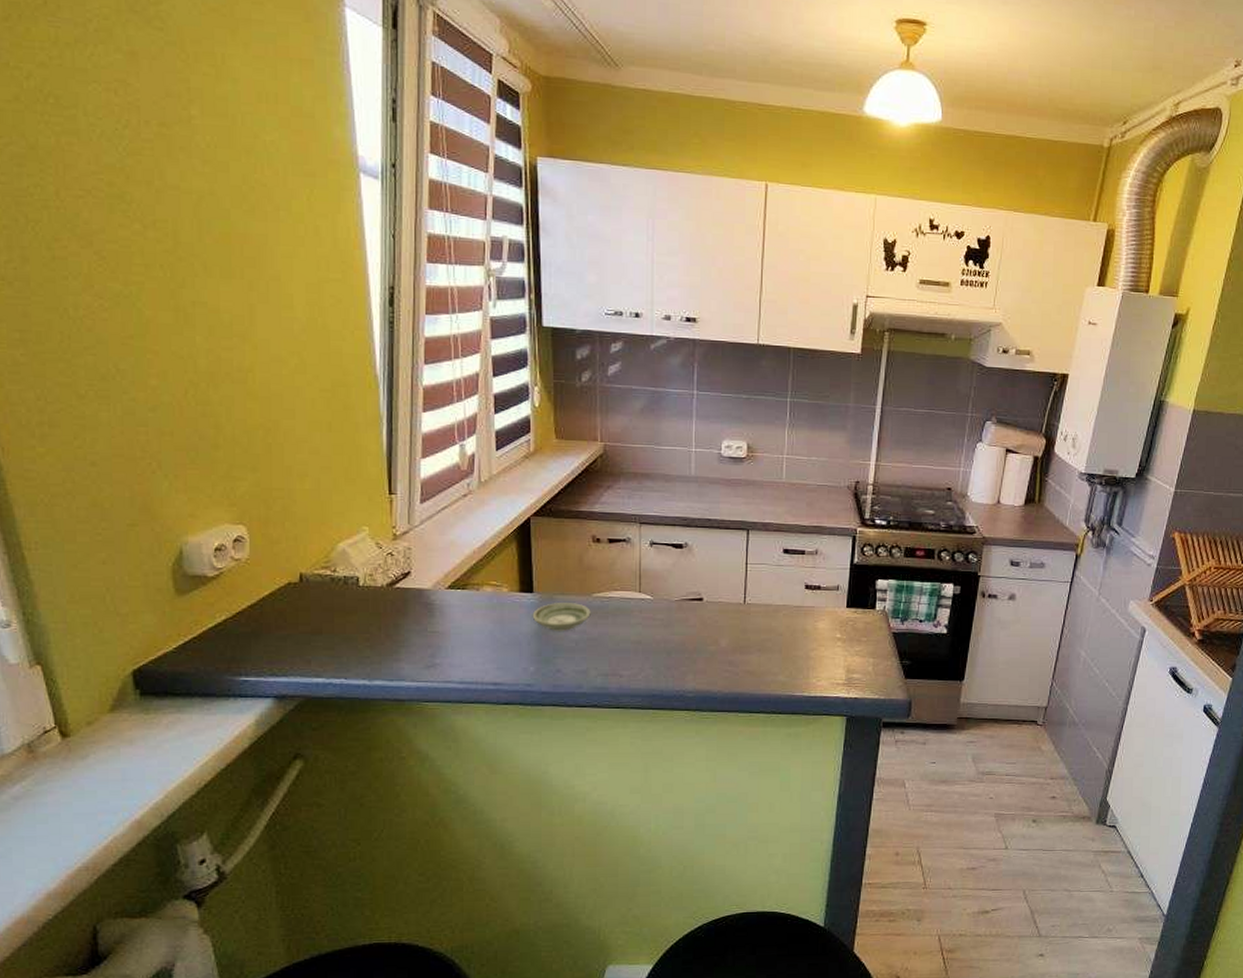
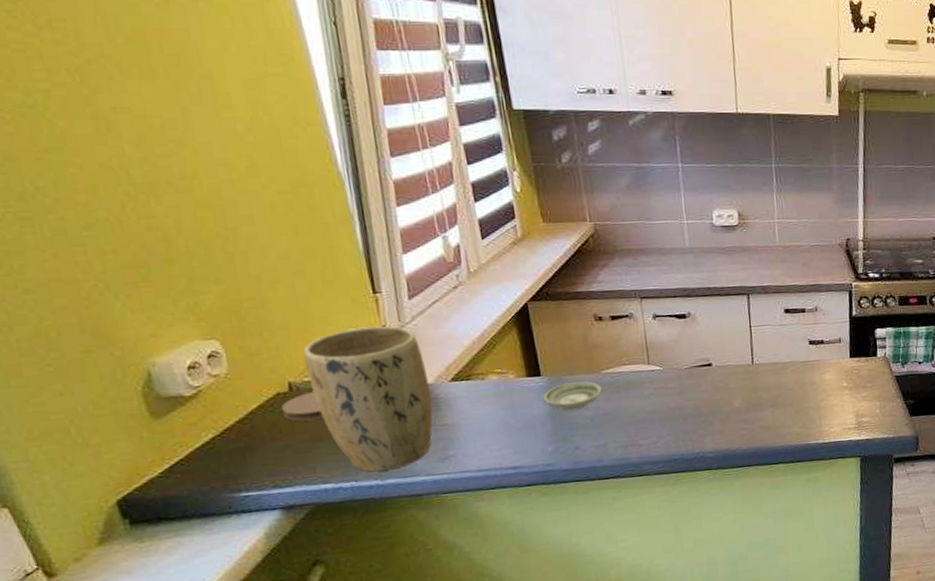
coaster: none [289,584,327,613] -> present [280,391,324,422]
plant pot: none [317,526,427,671] -> present [303,326,433,472]

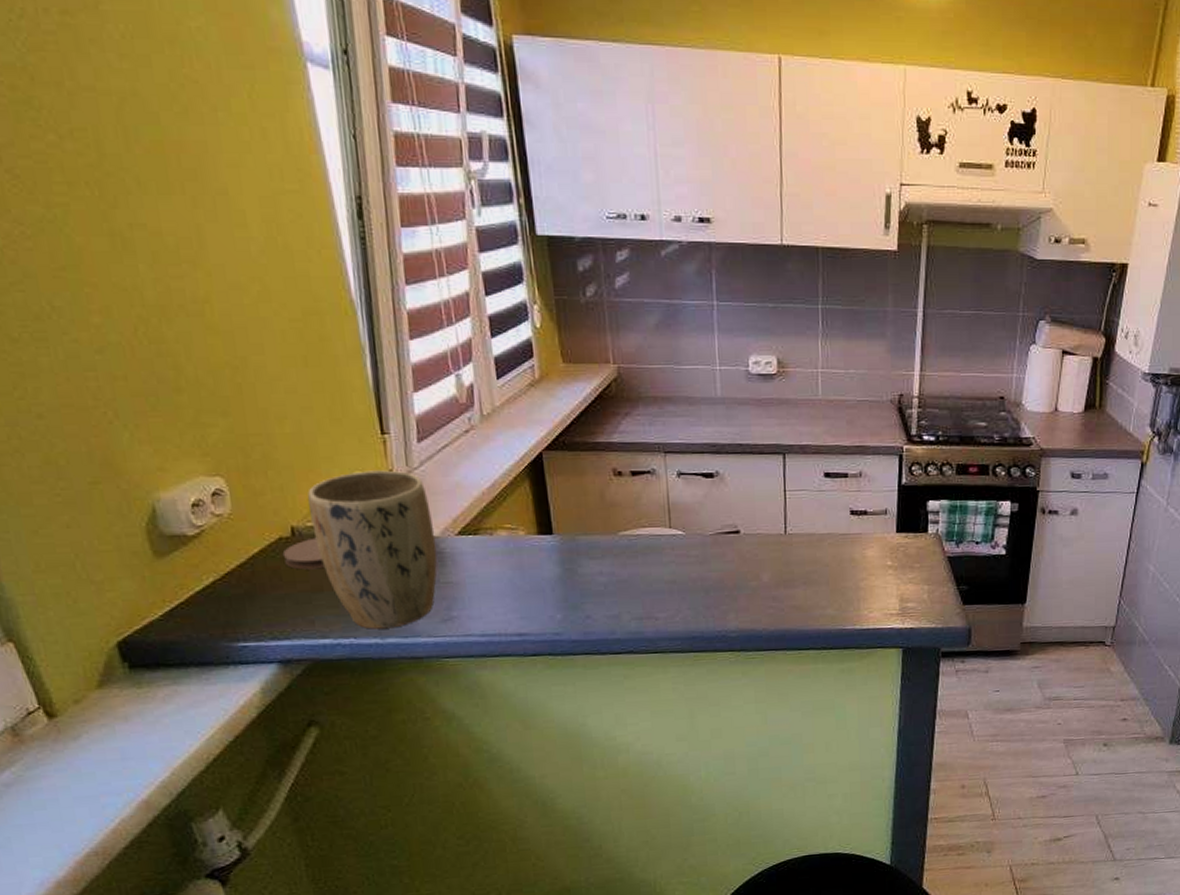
saucer: present [542,381,603,411] -> none [553,543,618,575]

